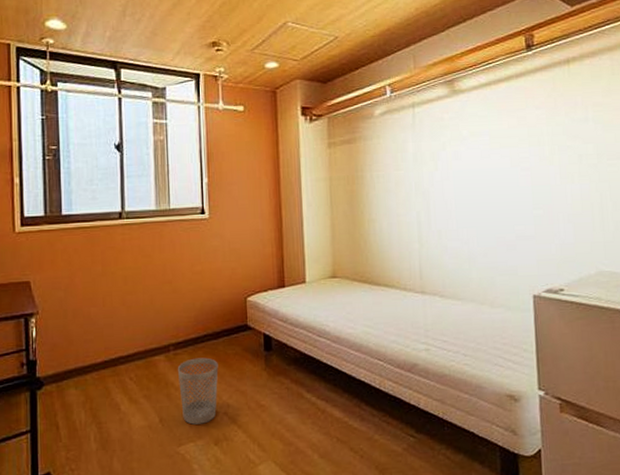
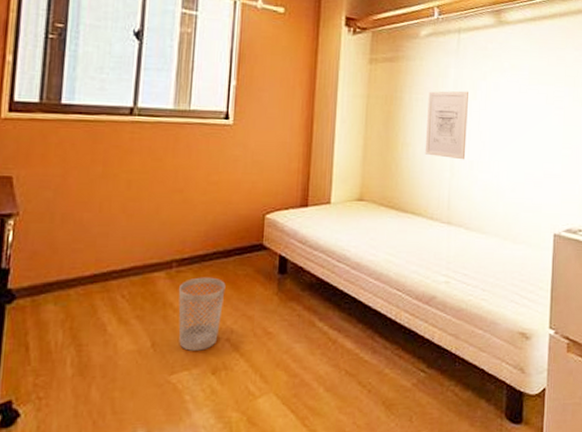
wall art: none [389,163,433,230] -> present [424,90,468,160]

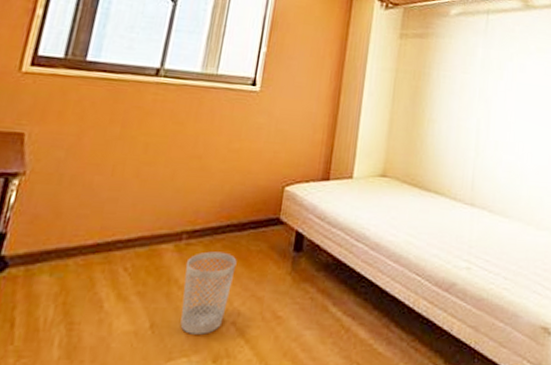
wall art: present [424,90,468,160] -> none [450,69,495,140]

